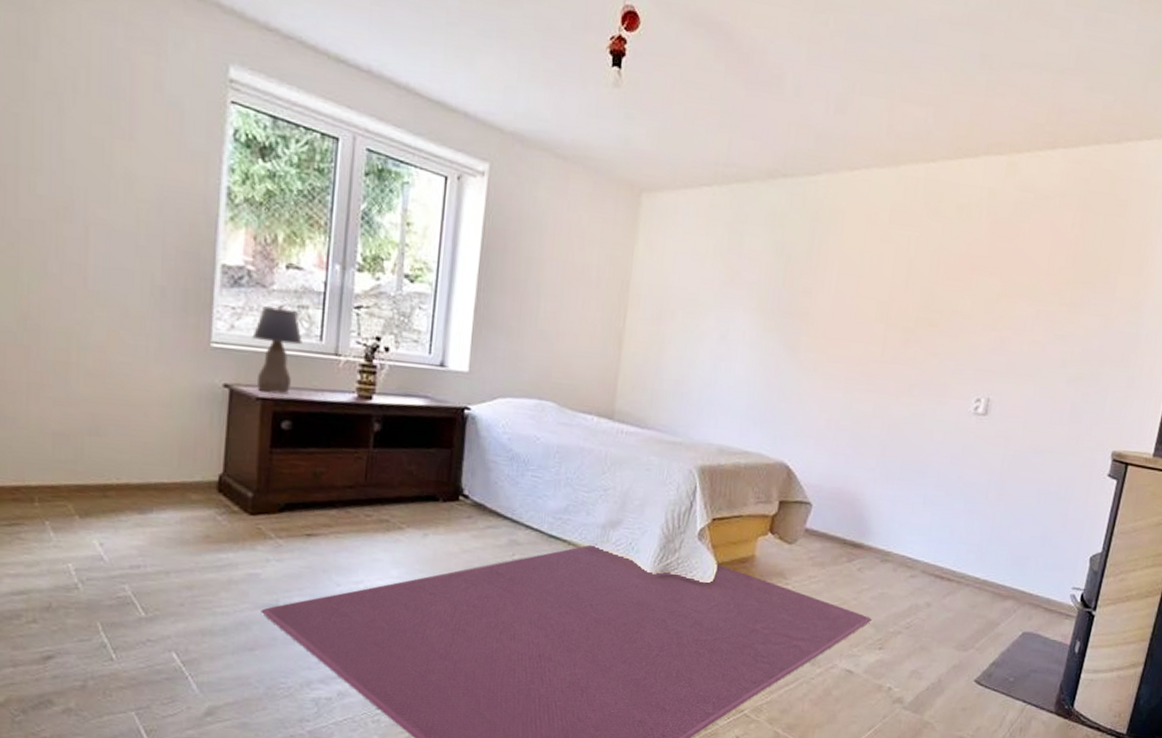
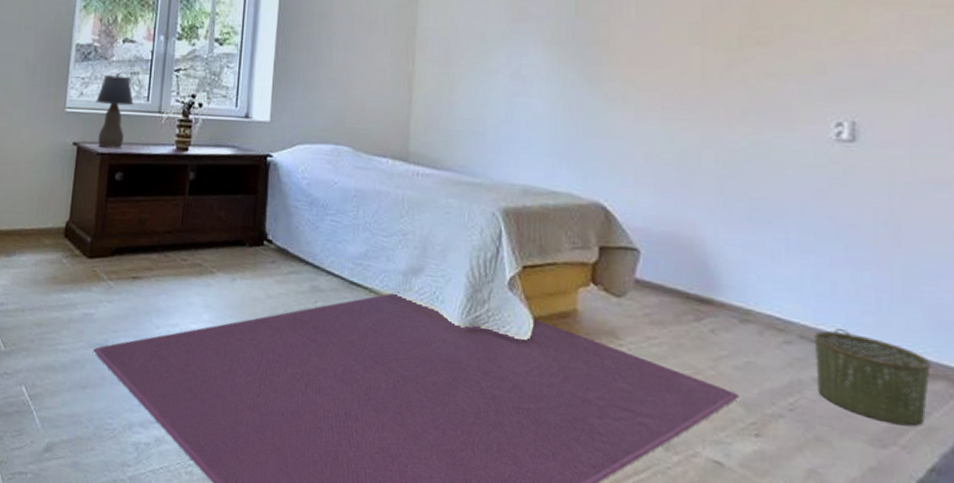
basket: none [928,564,1006,634] -> present [813,328,931,426]

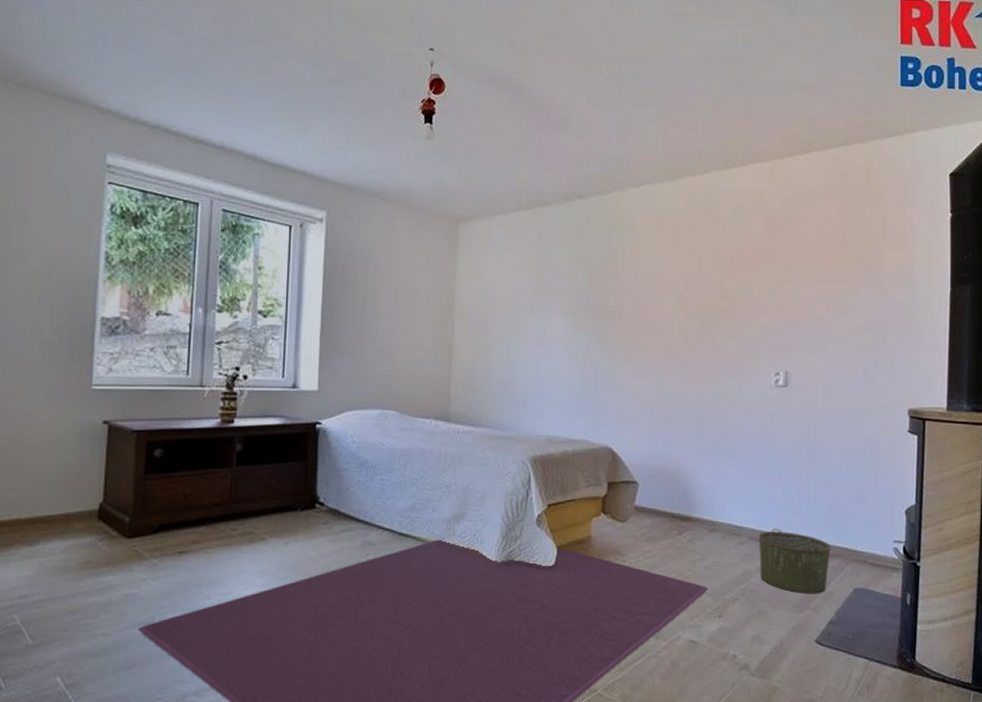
table lamp: present [96,74,134,149] -> none [127,348,171,425]

